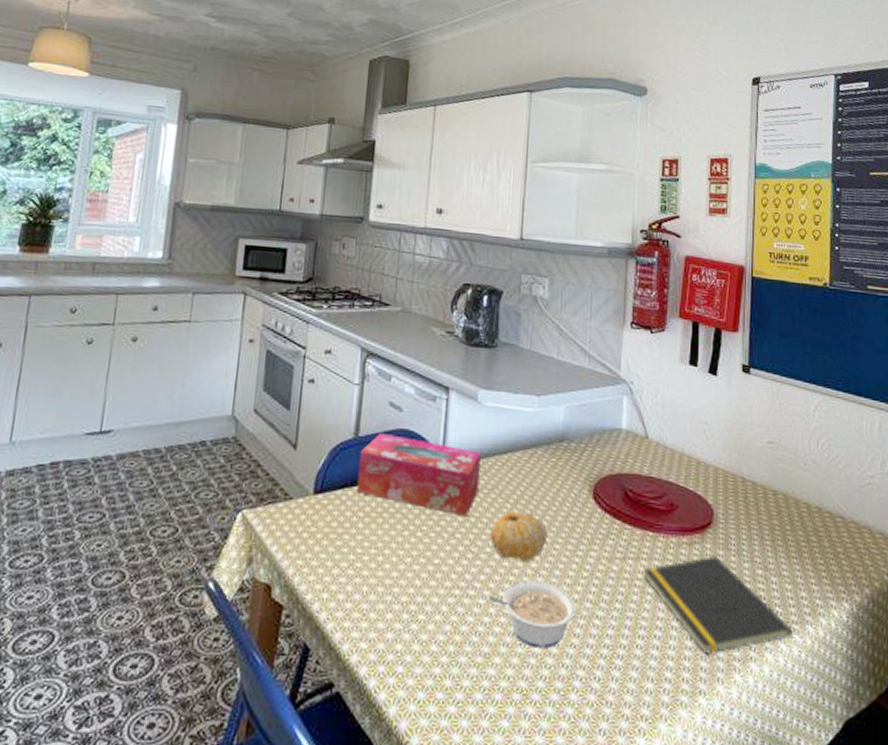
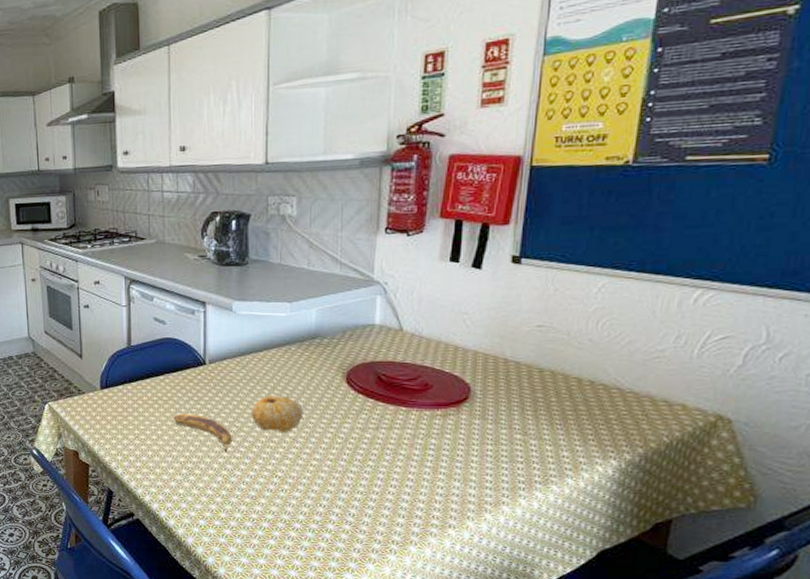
tissue box: present [356,432,481,517] -> none [133,341,239,401]
banana: none [398,532,467,587] -> present [173,413,232,451]
legume: present [488,580,576,648] -> none [252,446,331,493]
notepad: present [643,556,793,654] -> none [396,425,550,499]

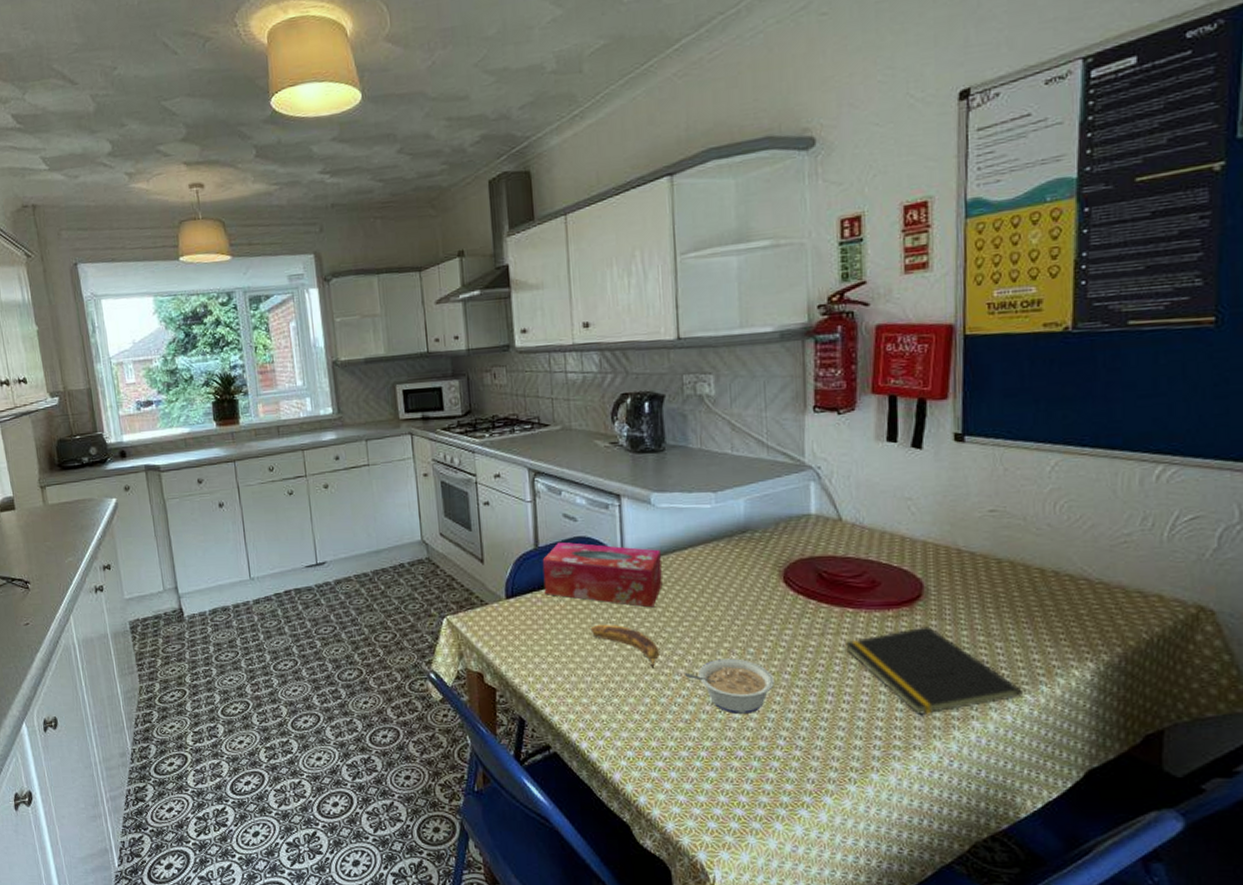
tissue box: none [133,341,239,401] -> present [542,541,663,608]
fruit: present [251,396,303,432] -> none [679,600,737,643]
legume: none [252,446,331,493] -> present [683,658,774,714]
notepad: none [396,425,550,499] -> present [844,626,1023,714]

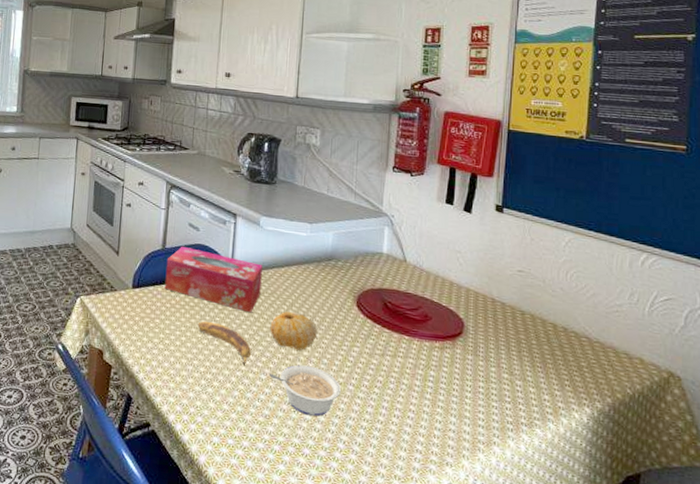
fruit: none [679,600,737,643] -> present [270,312,317,351]
notepad: present [844,626,1023,714] -> none [399,359,534,436]

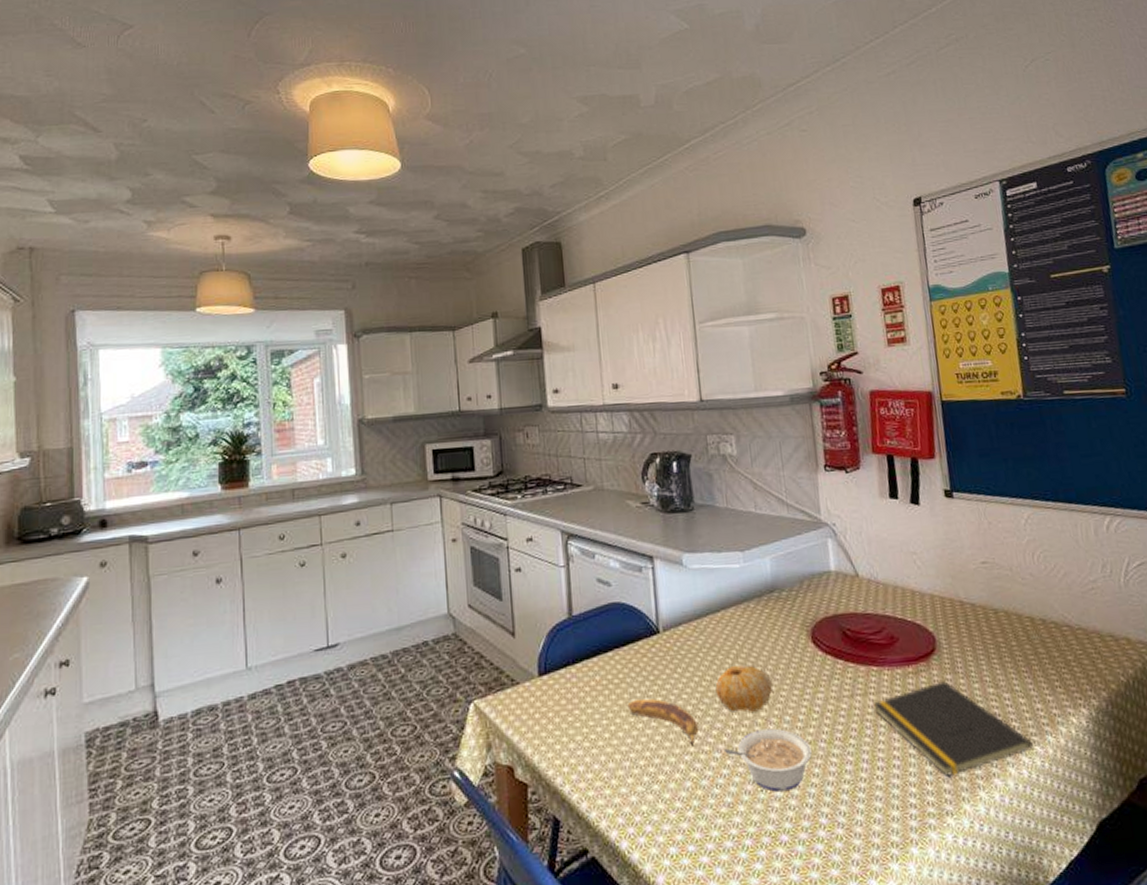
tissue box: present [164,246,262,313] -> none [576,609,698,678]
notepad: none [399,359,534,436] -> present [872,681,1033,776]

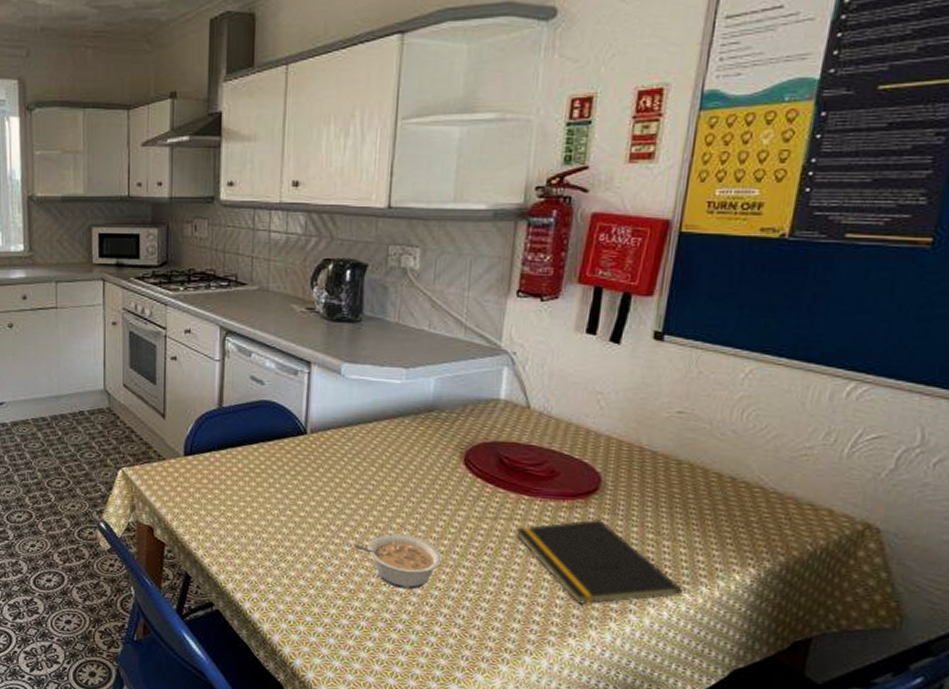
banana: present [627,698,698,745] -> none [265,489,332,536]
fruit: present [715,665,772,712] -> none [355,474,413,518]

